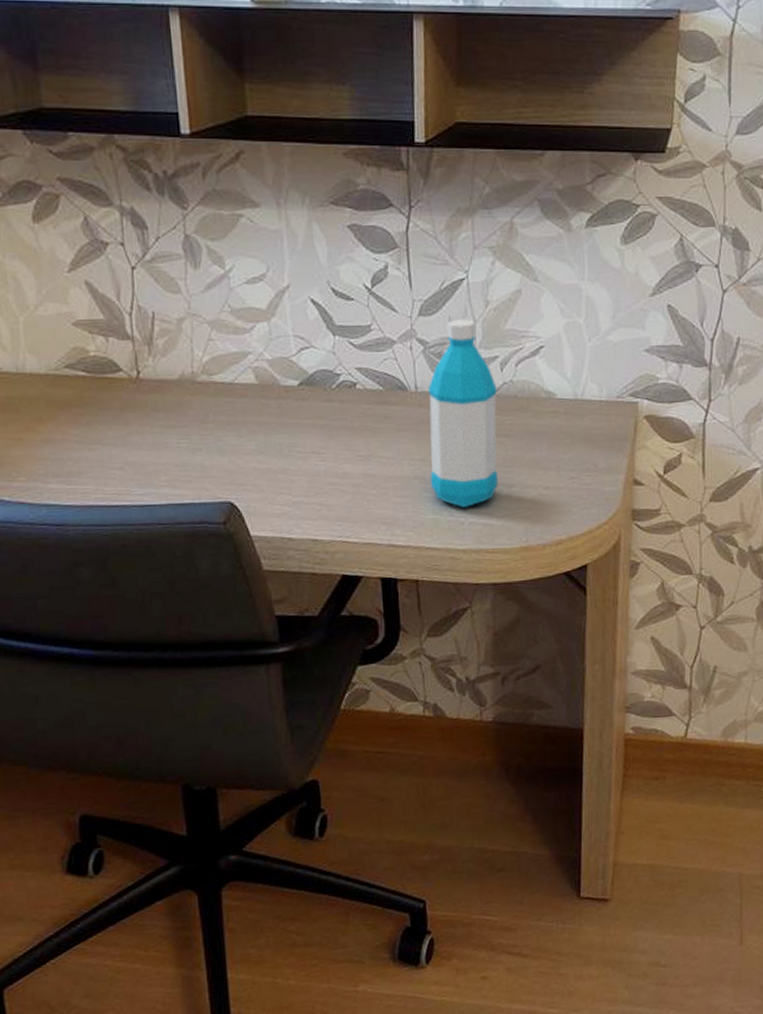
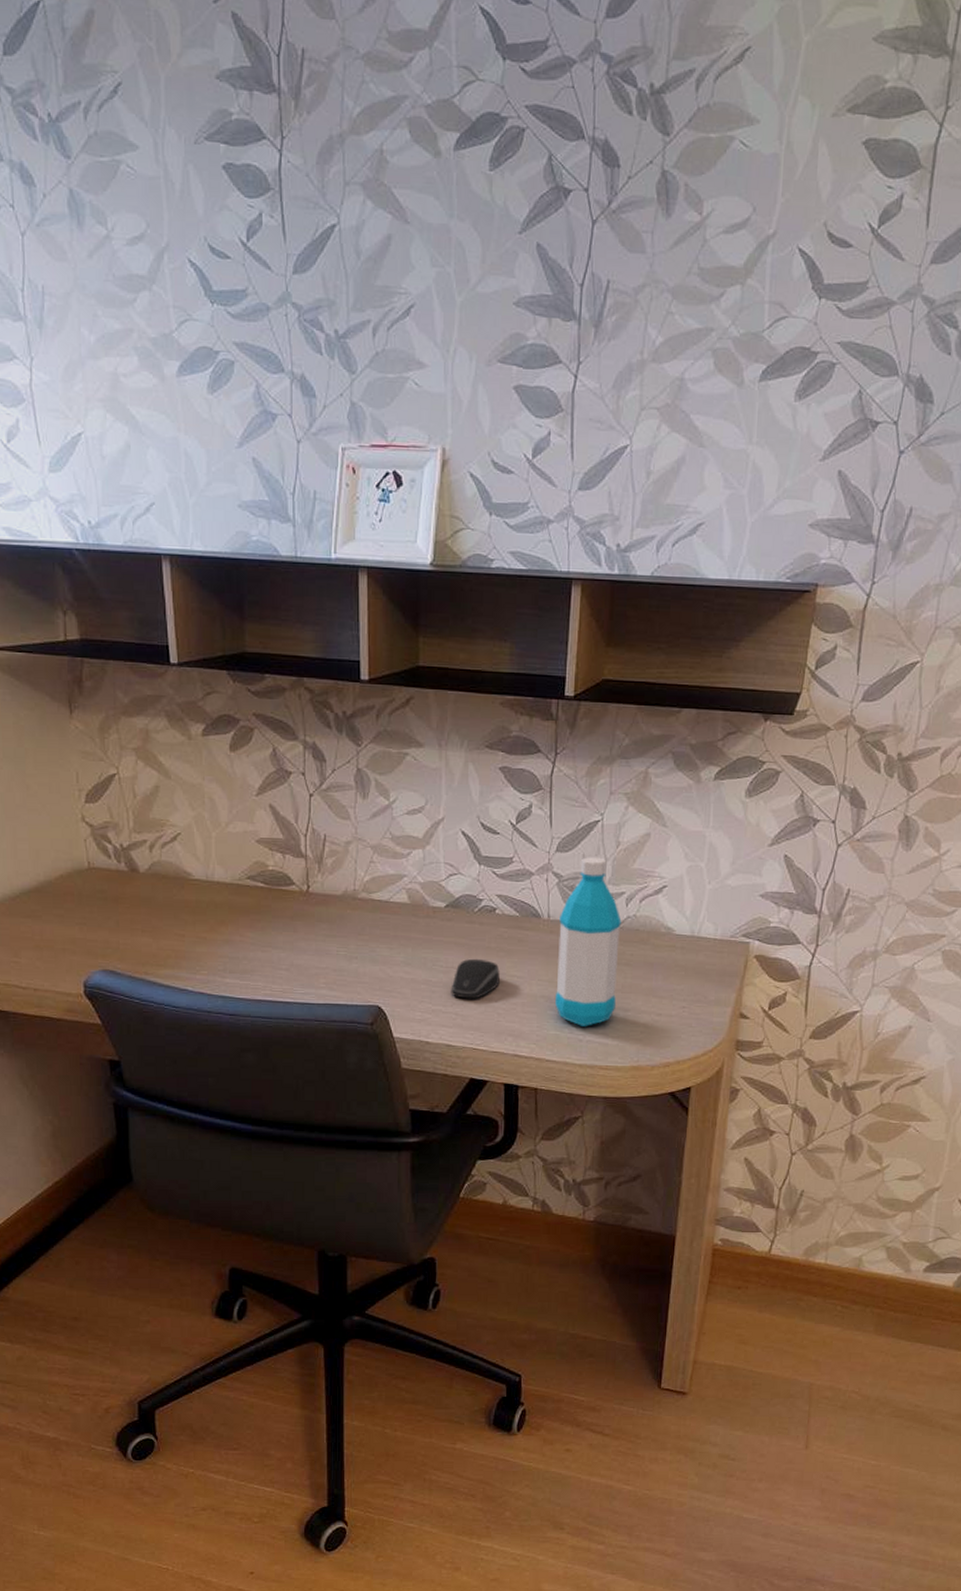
computer mouse: none [312,440,367,487] -> present [450,958,500,999]

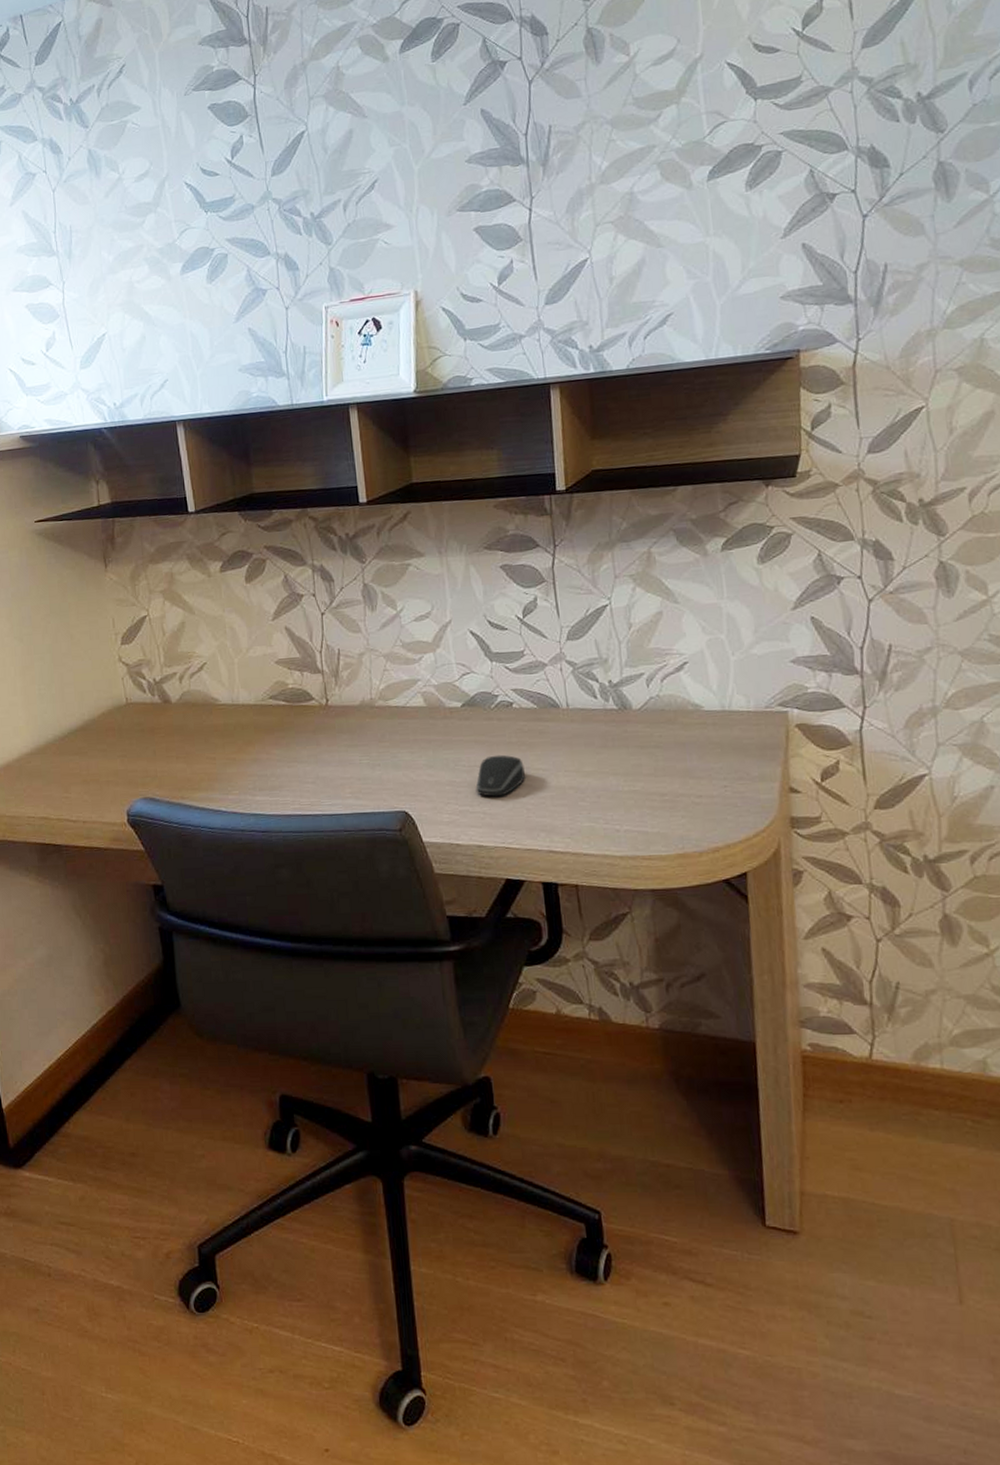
water bottle: present [555,857,622,1026] -> none [579,641,651,816]

